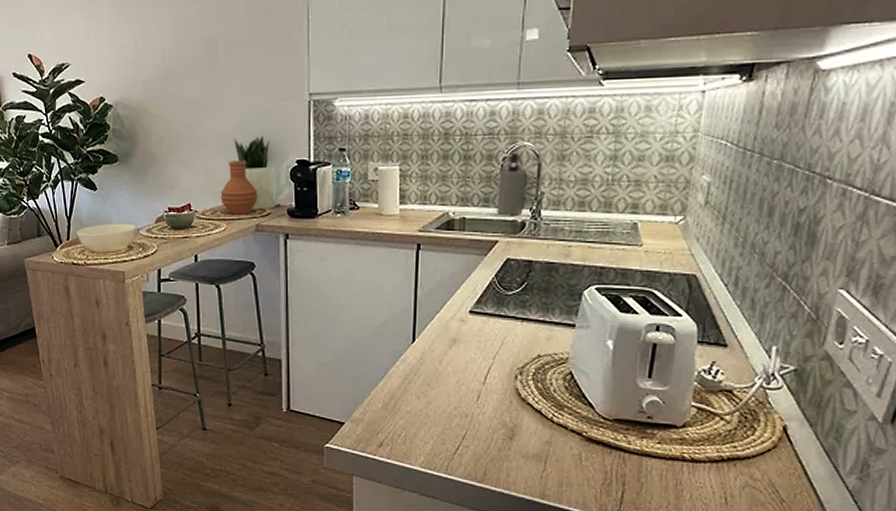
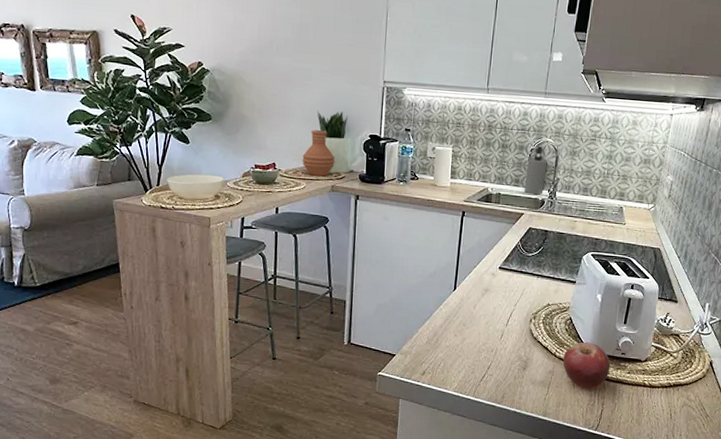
fruit: none [563,403,632,464] -> present [563,342,611,389]

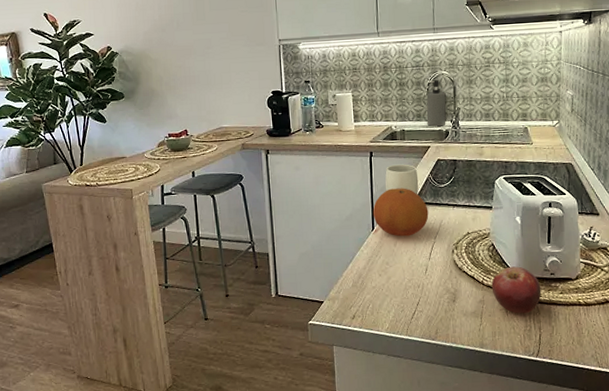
bowl: present [166,174,225,202] -> none [88,148,143,176]
vase: present [302,130,335,176] -> none [211,93,243,137]
planter: present [316,111,354,174] -> none [220,73,261,132]
fruit: none [456,251,513,301] -> present [372,188,429,237]
mug: none [472,227,508,261] -> present [384,164,419,195]

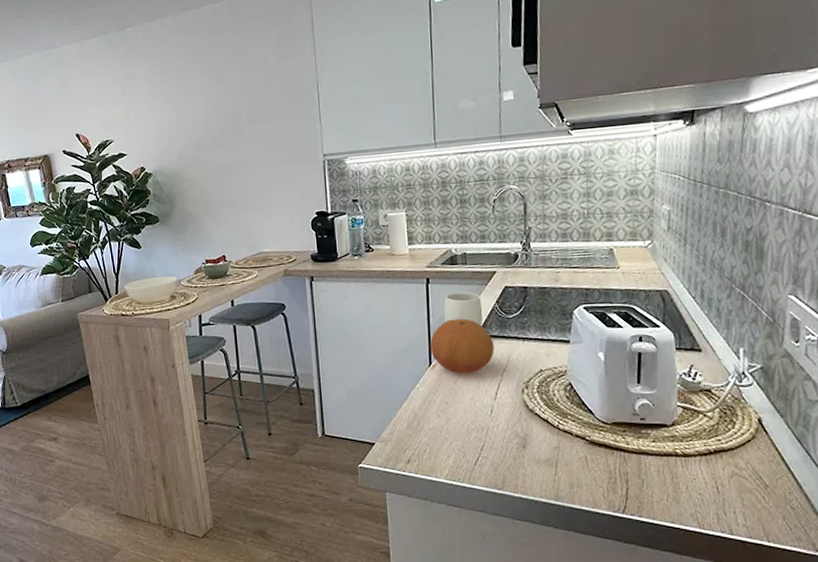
bowl: none [88,148,143,176] -> present [123,276,179,305]
soap dispenser: present [423,80,446,127] -> none [488,195,515,250]
fruit: present [491,266,542,314] -> none [568,409,629,464]

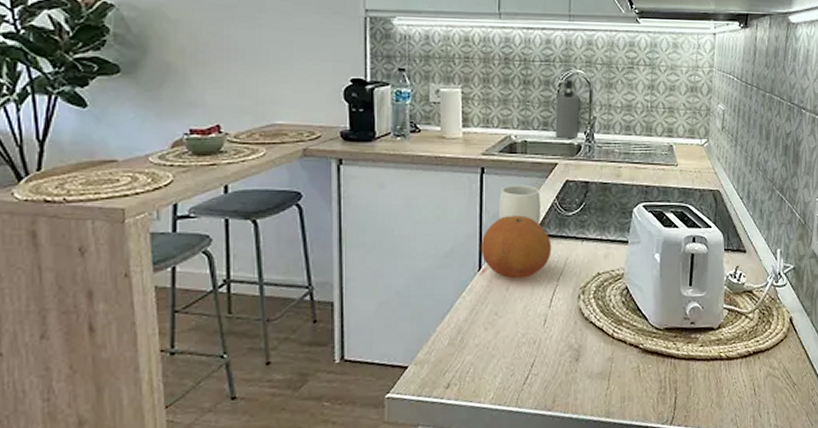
bowl: present [123,276,179,305] -> none [52,148,146,188]
soap dispenser: none [488,195,515,250] -> present [553,80,580,139]

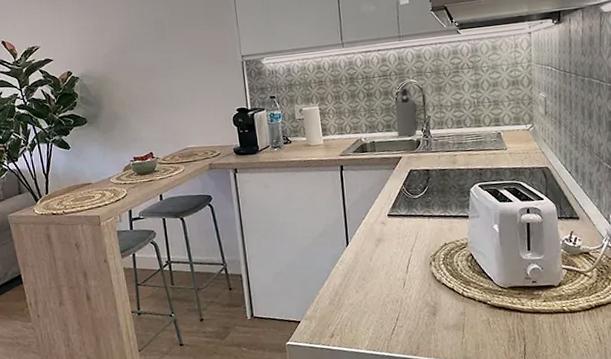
fruit: present [480,215,552,279] -> none [346,201,404,251]
mug: present [498,184,541,225] -> none [357,176,392,208]

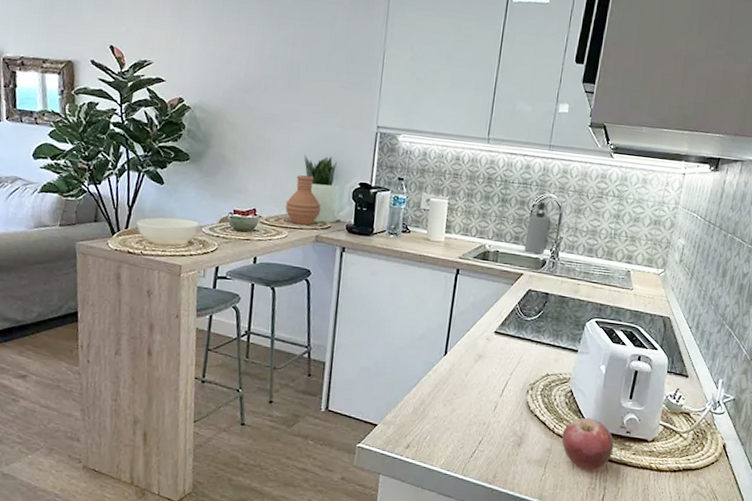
bowl: none [53,174,108,204] -> present [136,217,201,247]
vase: none [176,113,209,158] -> present [285,175,321,225]
planter: none [183,92,228,152] -> present [303,155,341,223]
fruit: none [472,275,524,325] -> present [561,417,614,471]

